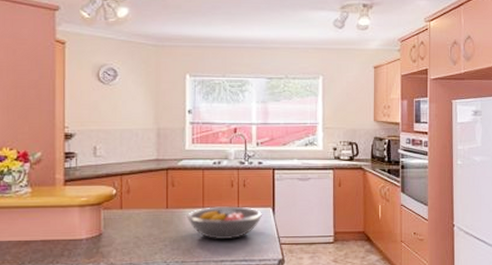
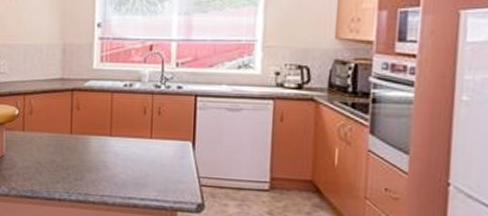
fruit bowl: present [186,206,263,239] -> none [92,135,181,174]

